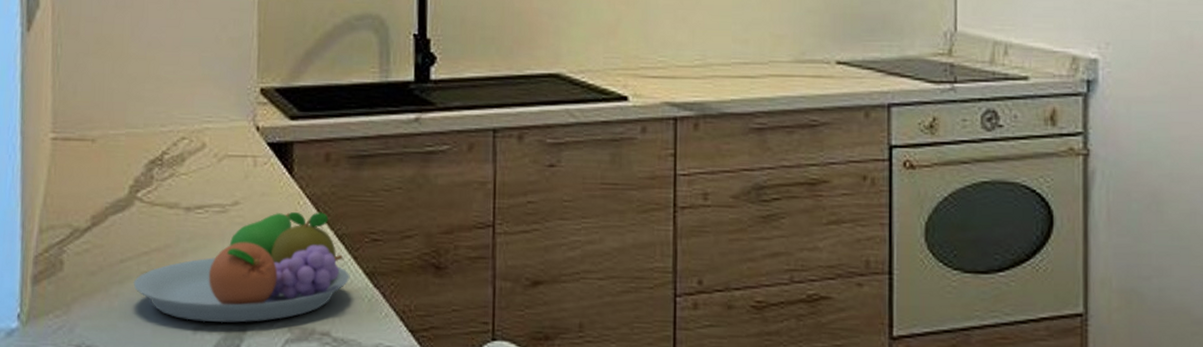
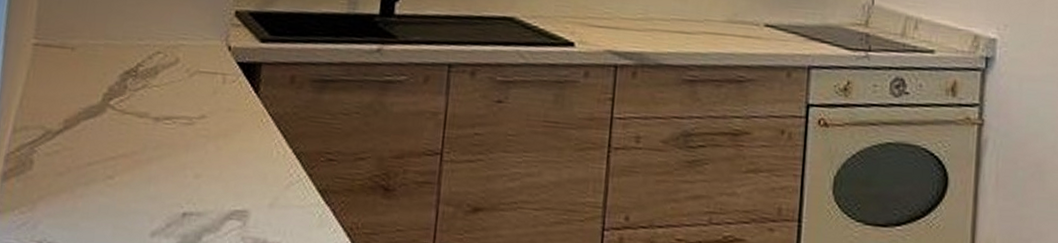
fruit bowl: present [133,211,350,323] -> none [98,128,304,230]

